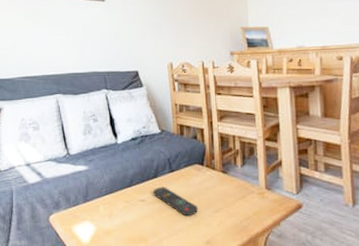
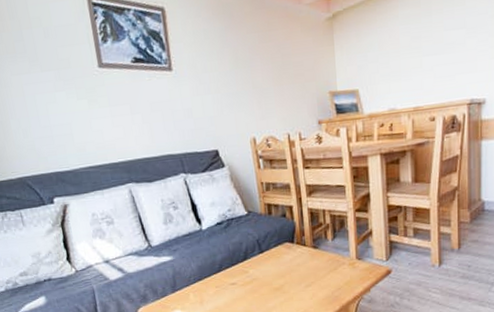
remote control: present [153,187,198,217] -> none [244,268,290,294]

